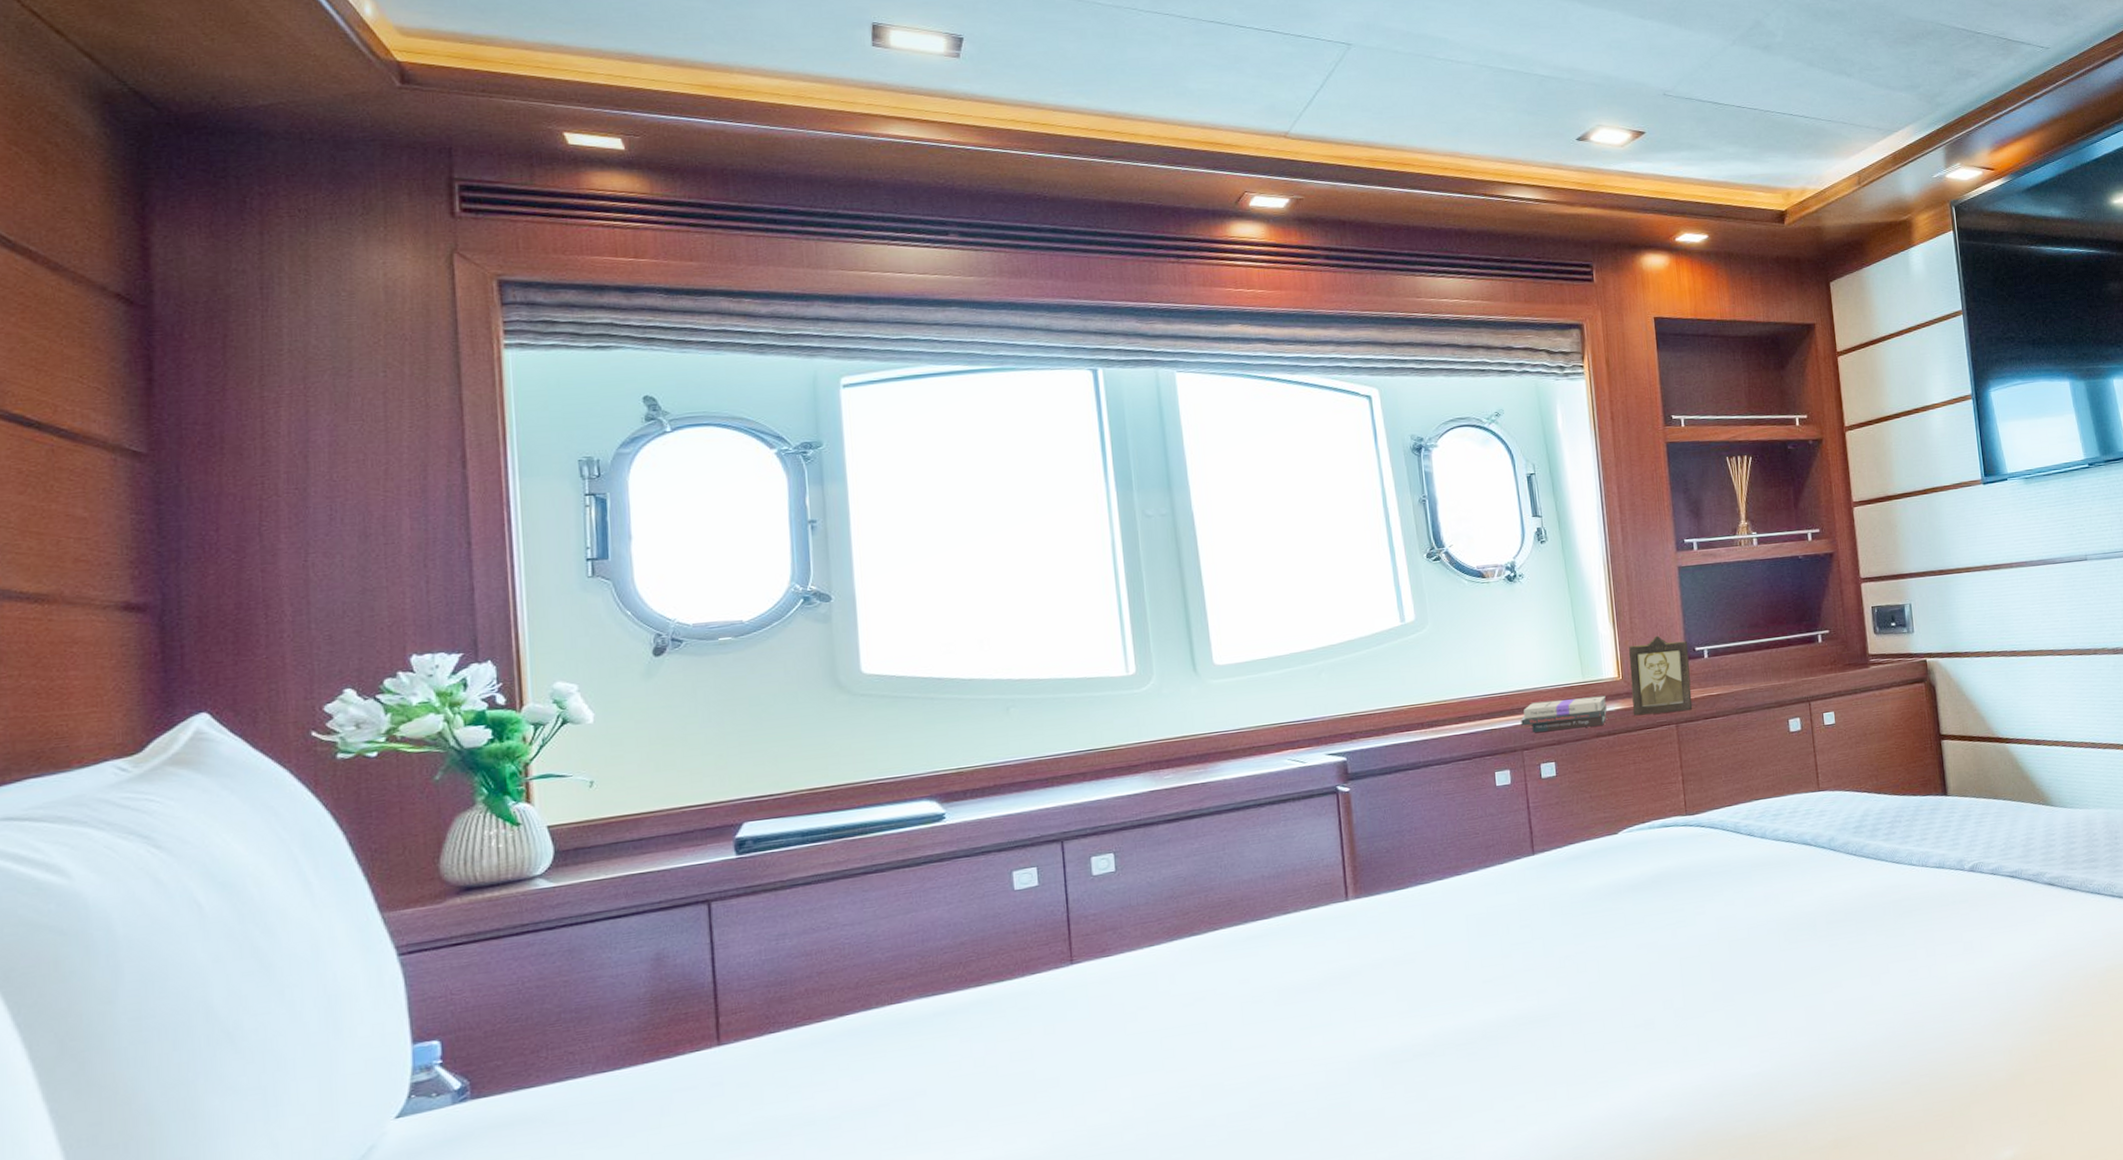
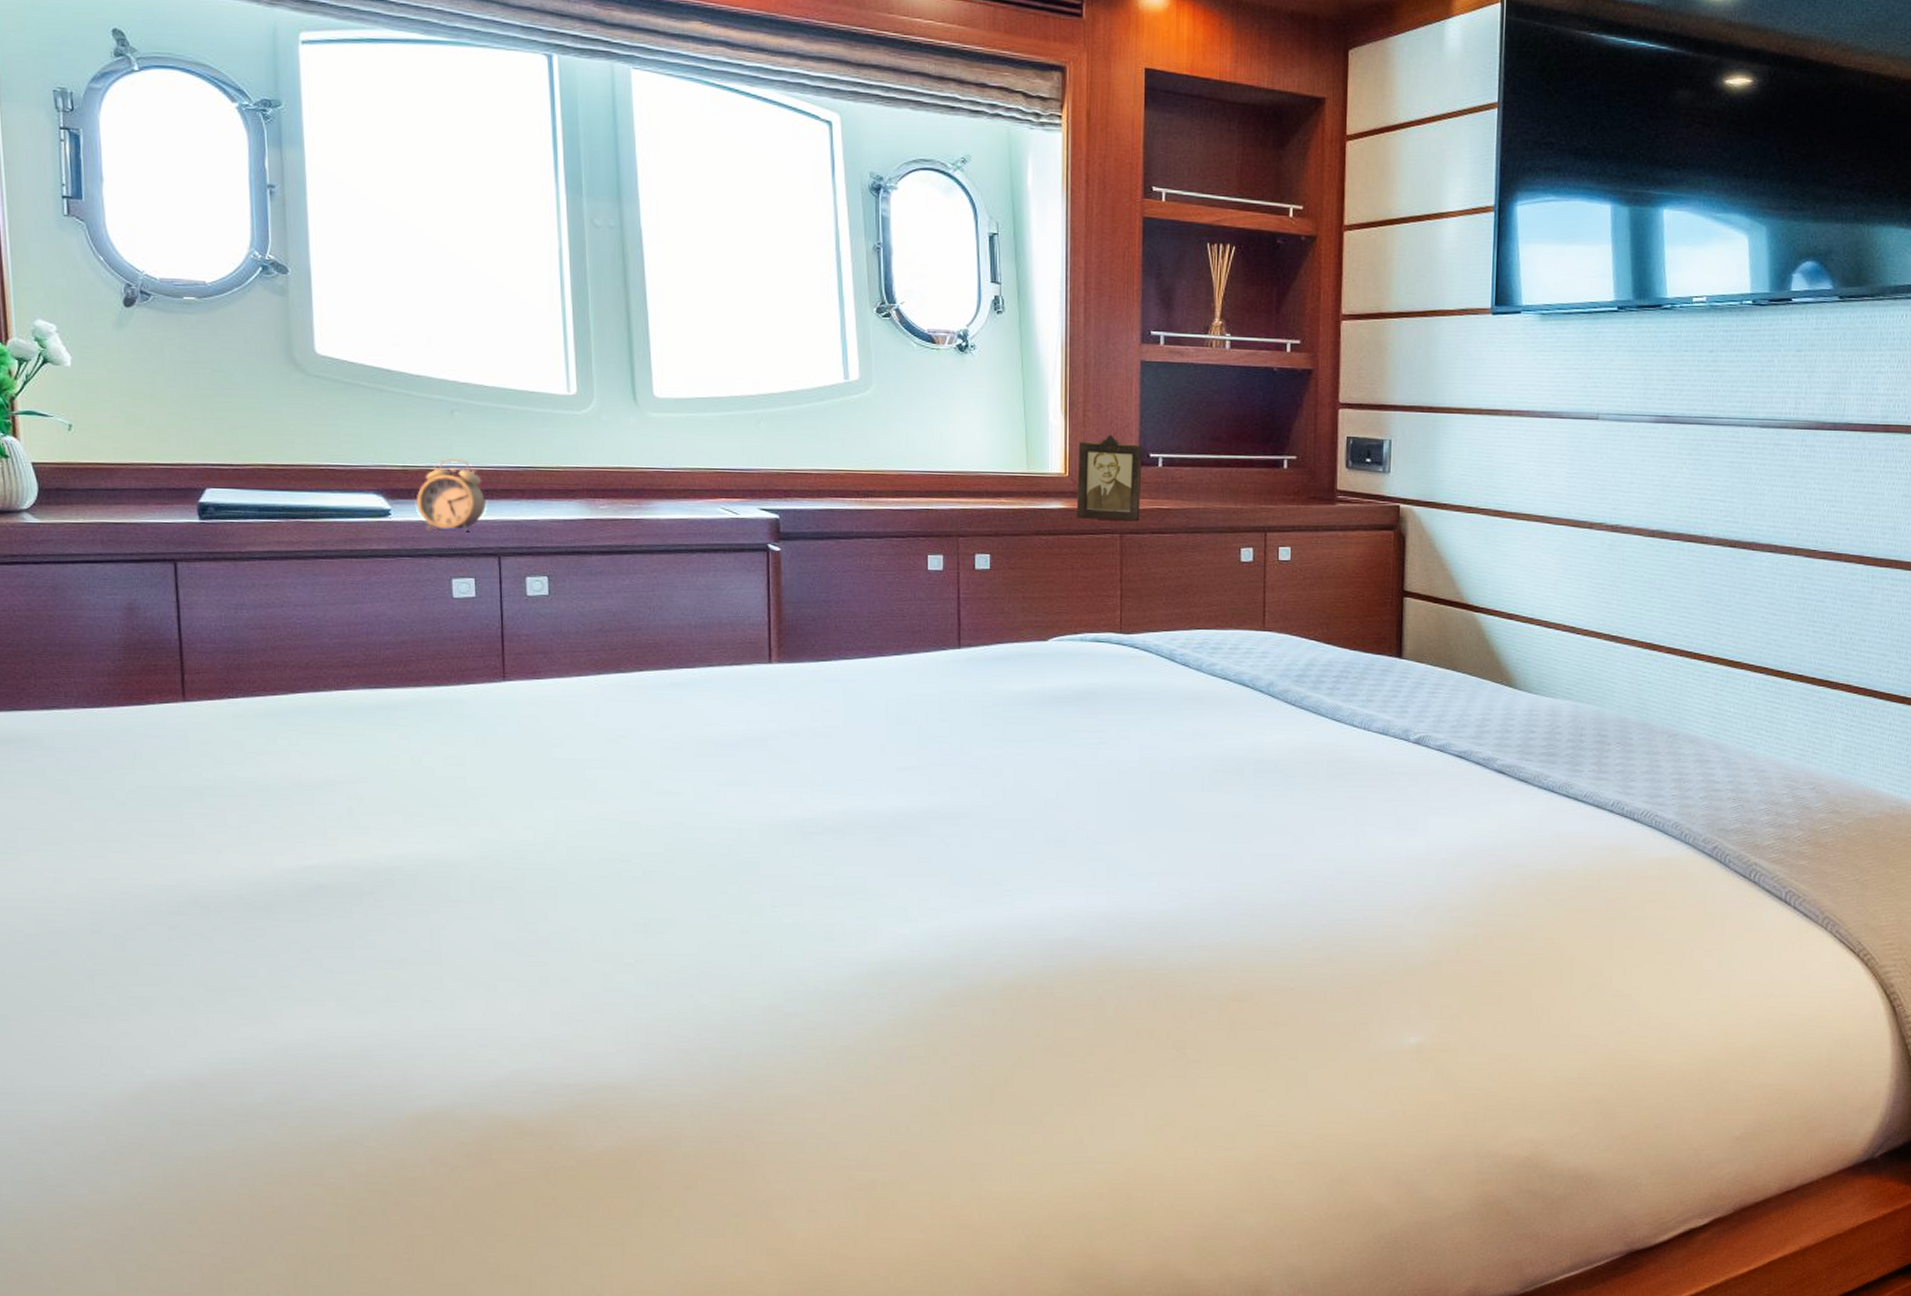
alarm clock: none [973,752,1046,827] -> present [417,457,486,531]
books: present [1521,695,1607,733] -> none [959,487,1051,523]

